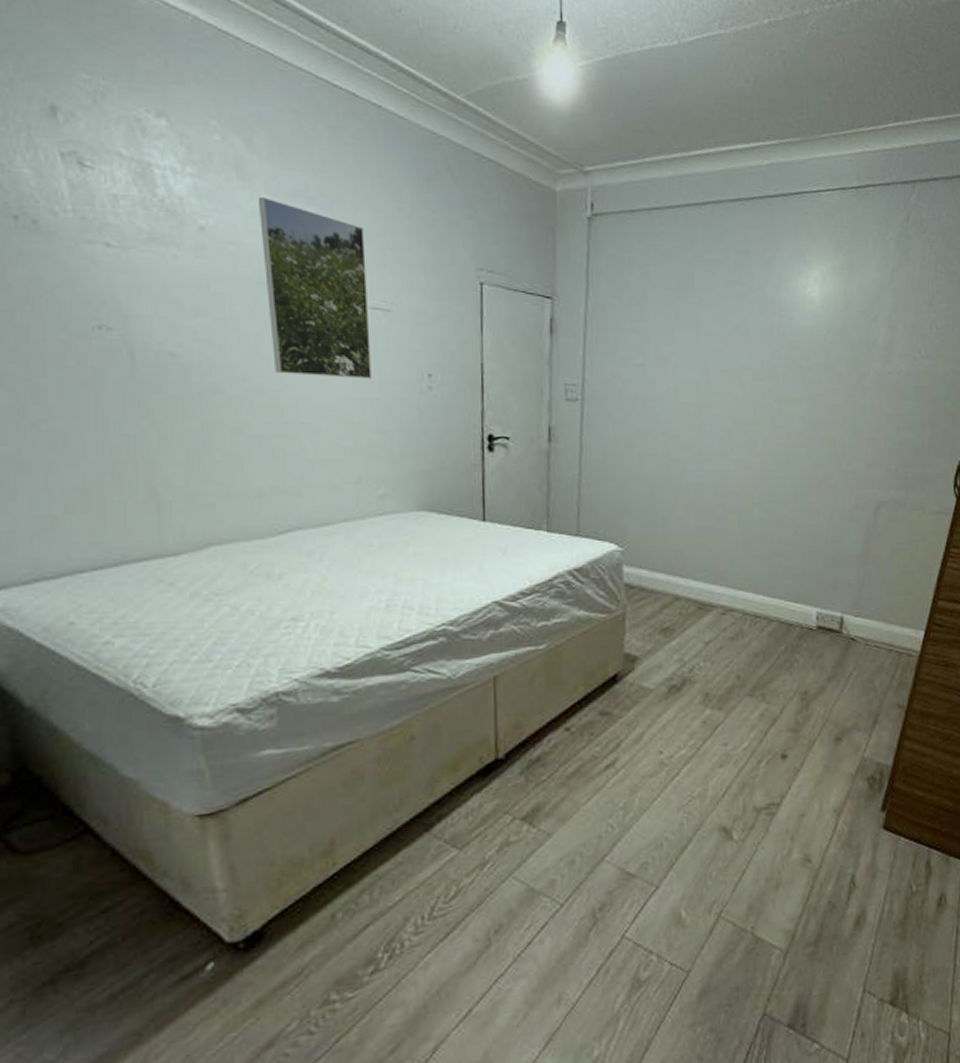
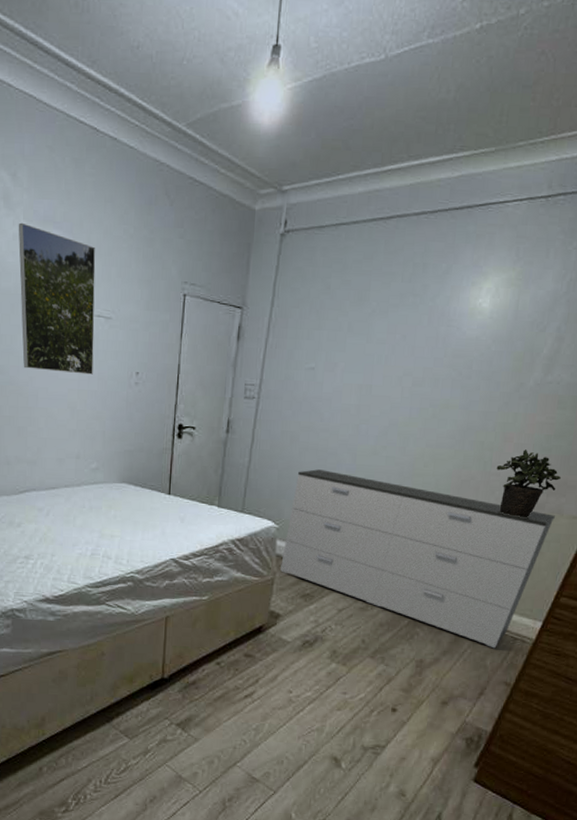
dresser: none [631,479,918,667] -> present [280,469,555,649]
potted plant: none [852,444,917,517] -> present [496,449,561,517]

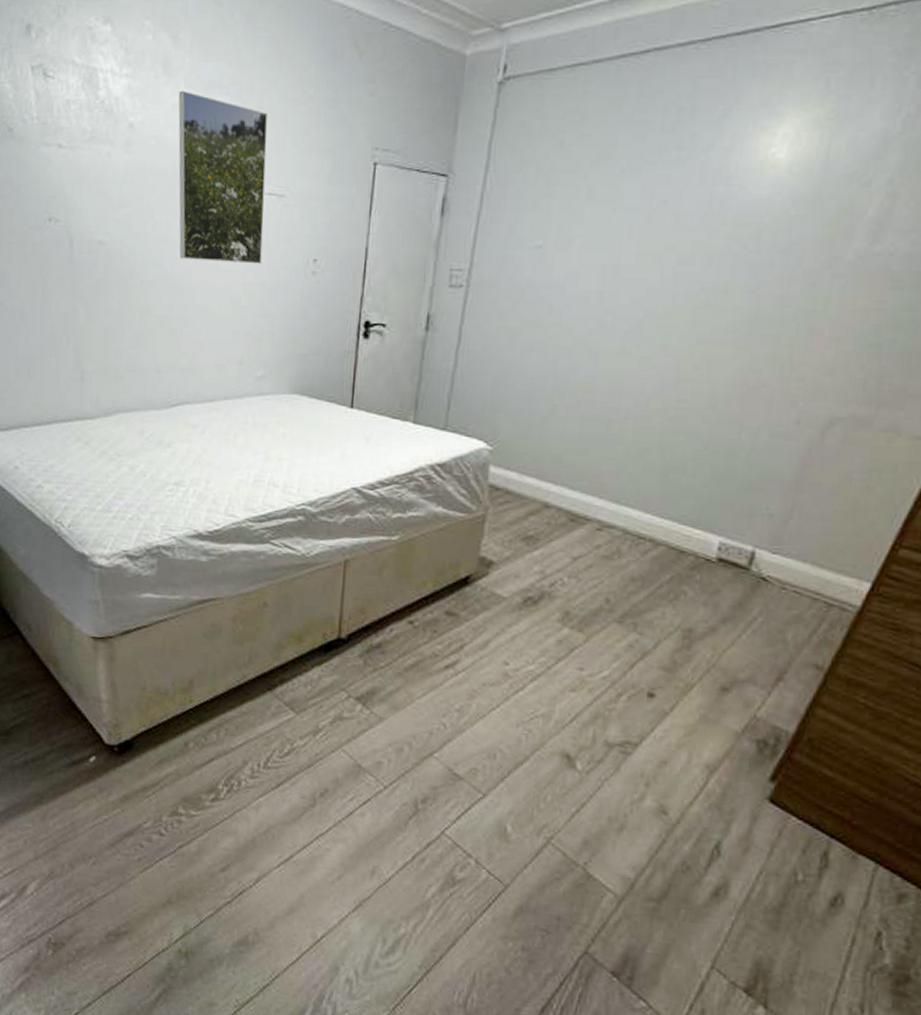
dresser: present [280,469,555,649] -> none [494,375,889,618]
potted plant: present [496,449,561,517] -> none [799,345,897,438]

